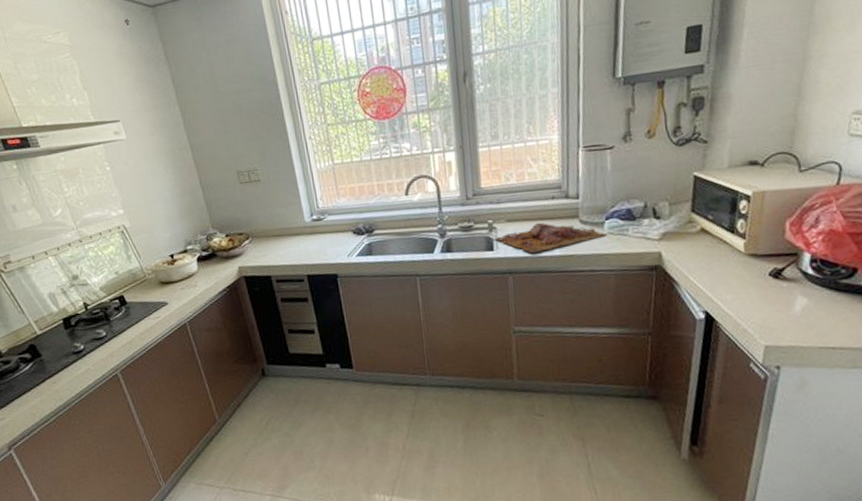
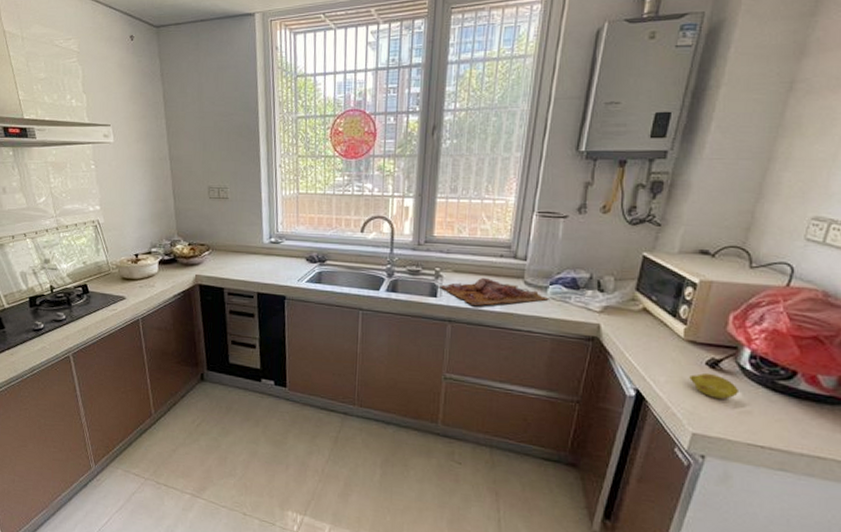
fruit: none [755,283,804,308] -> present [689,373,738,399]

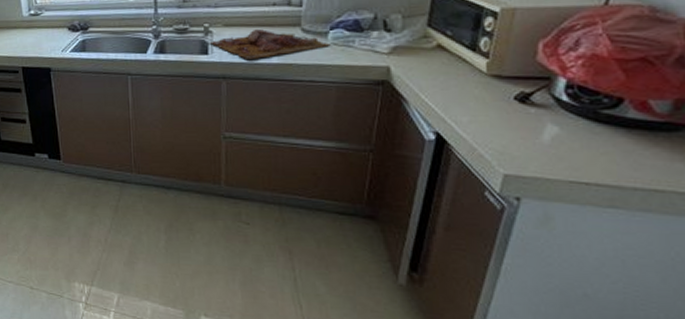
fruit: present [689,373,738,399] -> none [496,108,555,135]

